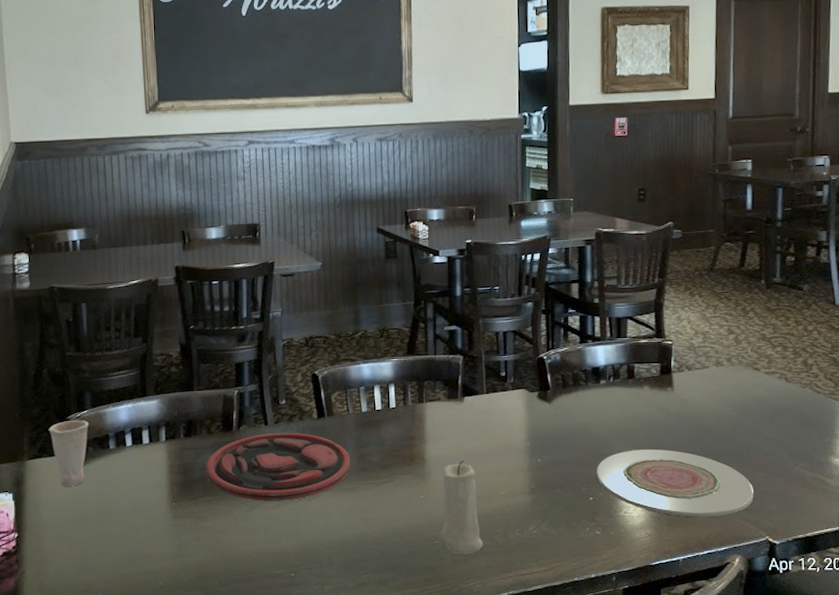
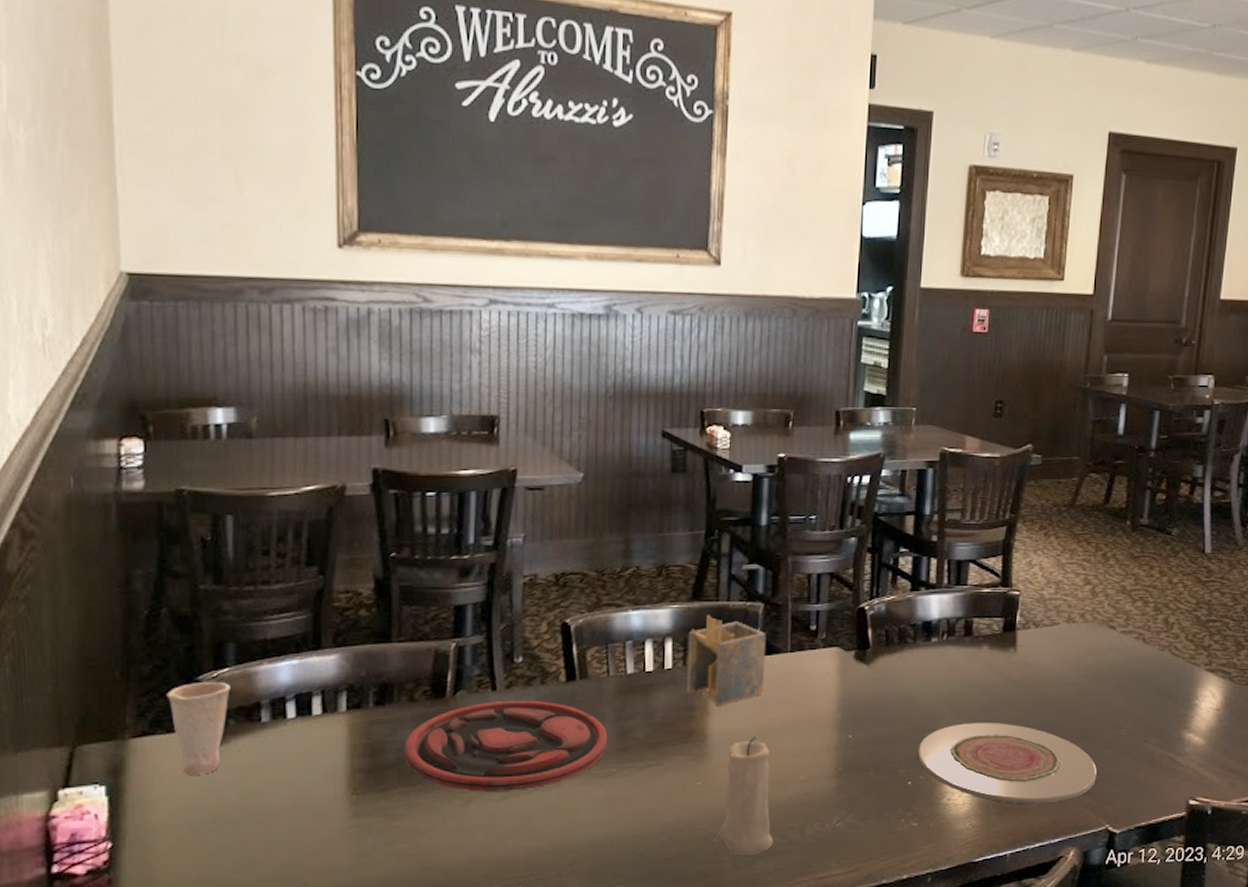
napkin holder: none [406,365,468,437] -> present [687,614,766,706]

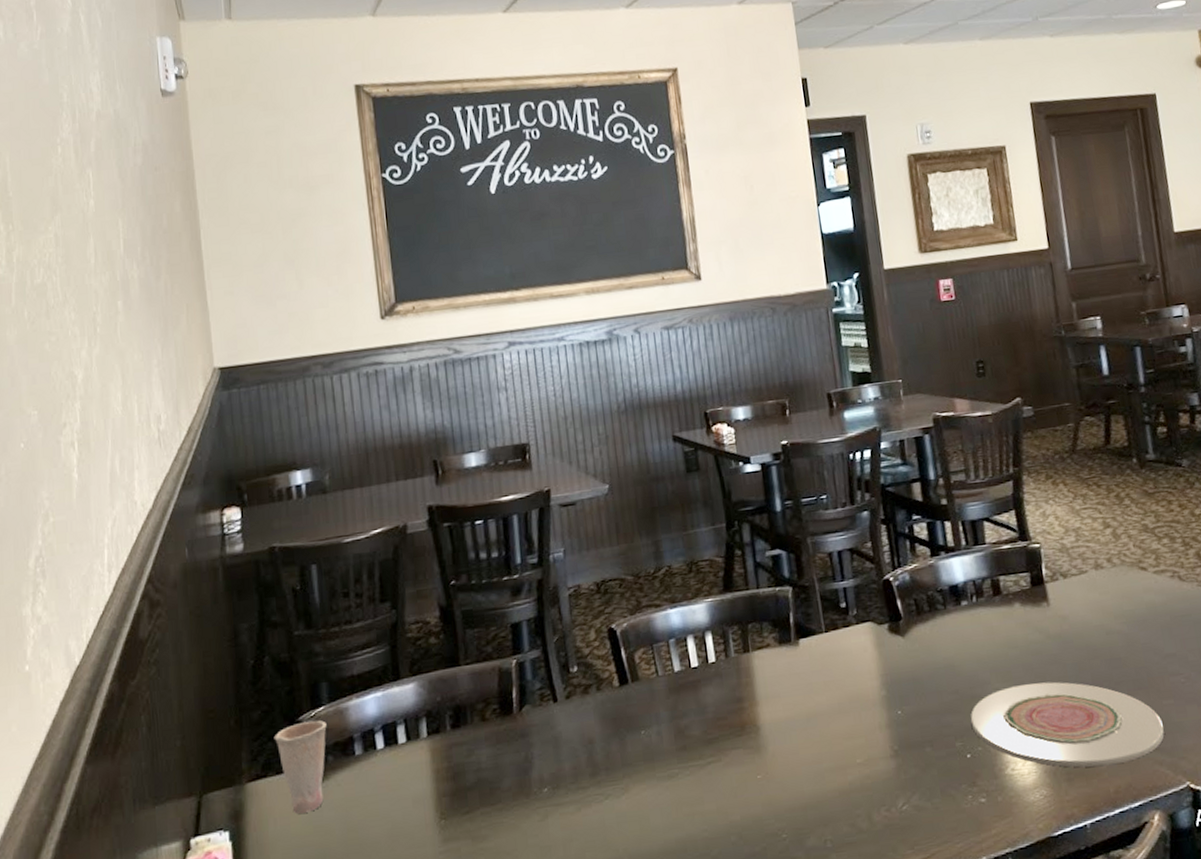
plate: present [404,700,608,792] -> none [481,707,667,806]
napkin holder: present [687,614,766,706] -> none [726,604,806,695]
candle: present [718,737,773,855] -> none [782,723,843,850]

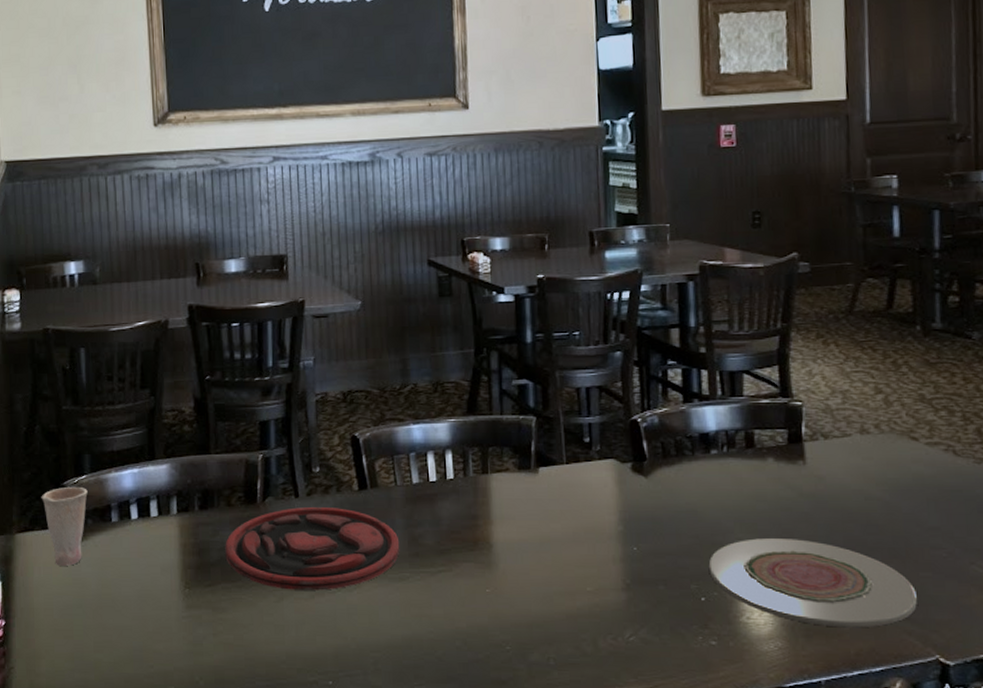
plate: none [481,707,667,806] -> present [225,506,400,591]

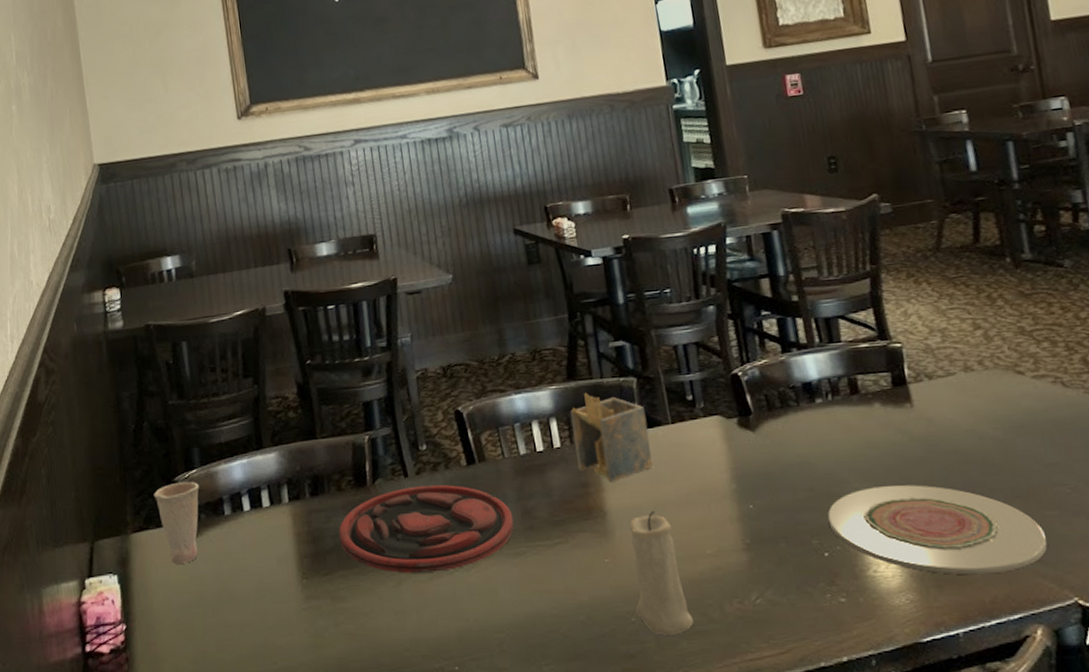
napkin holder: none [466,427,543,516] -> present [570,392,653,482]
candle: none [511,547,567,665] -> present [630,511,694,635]

